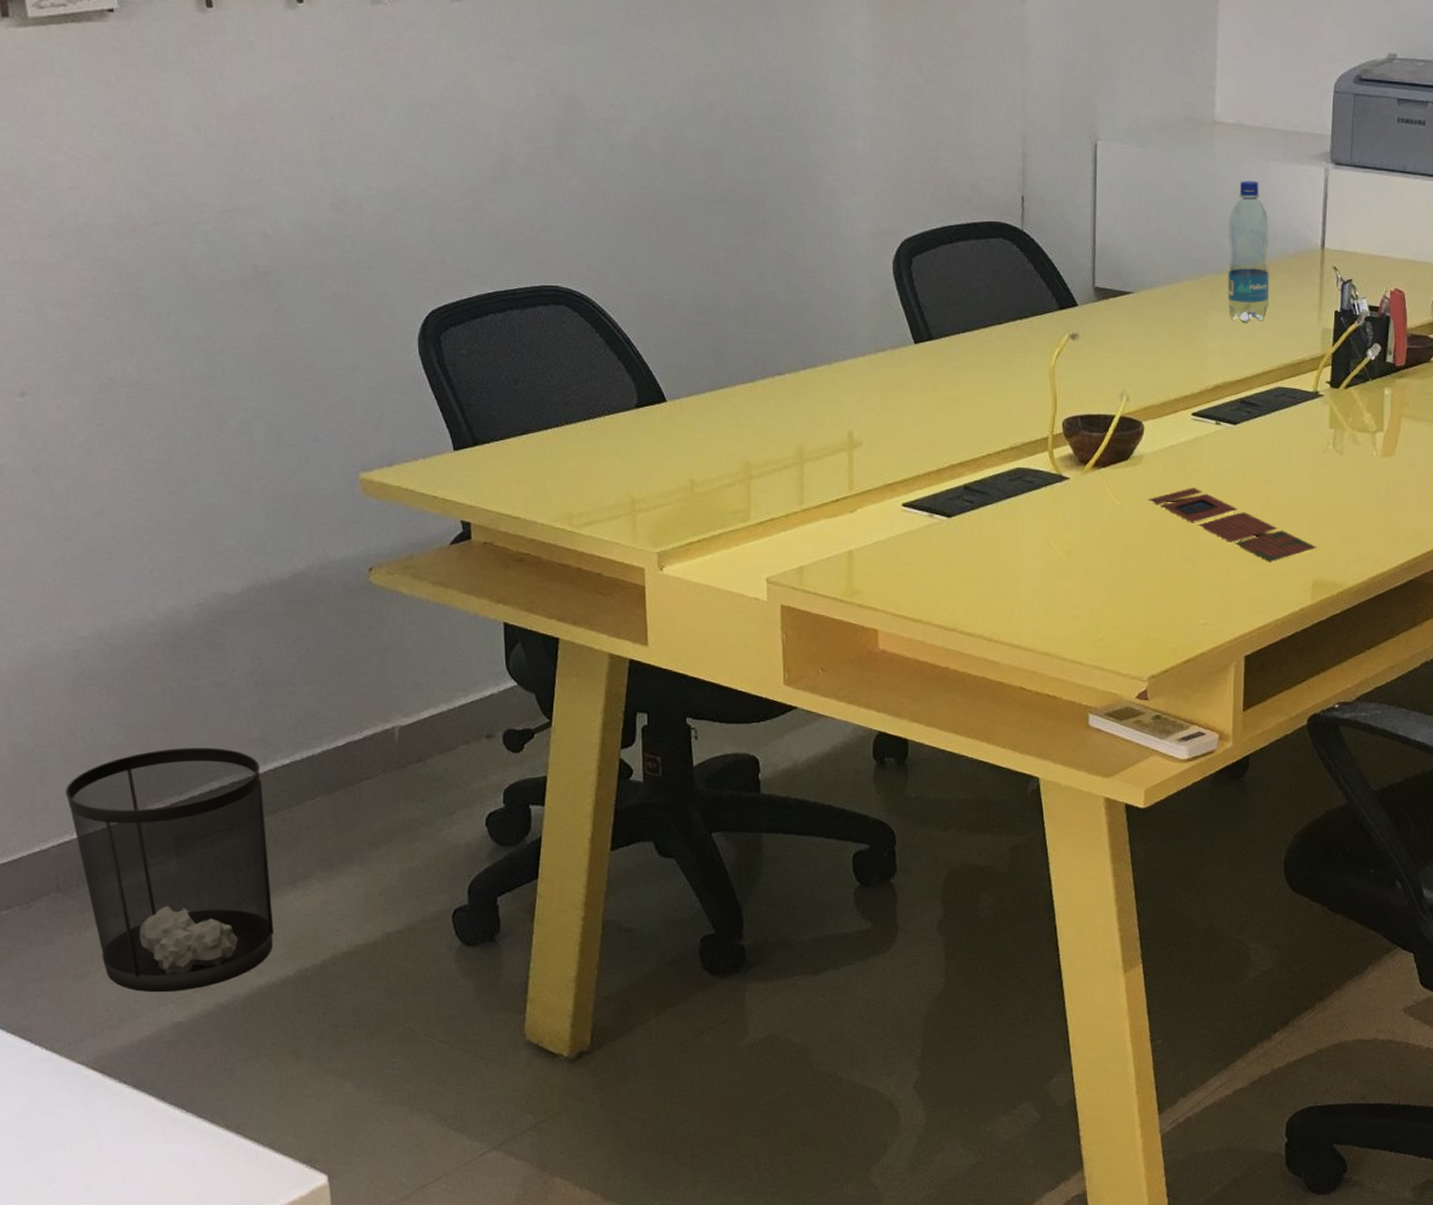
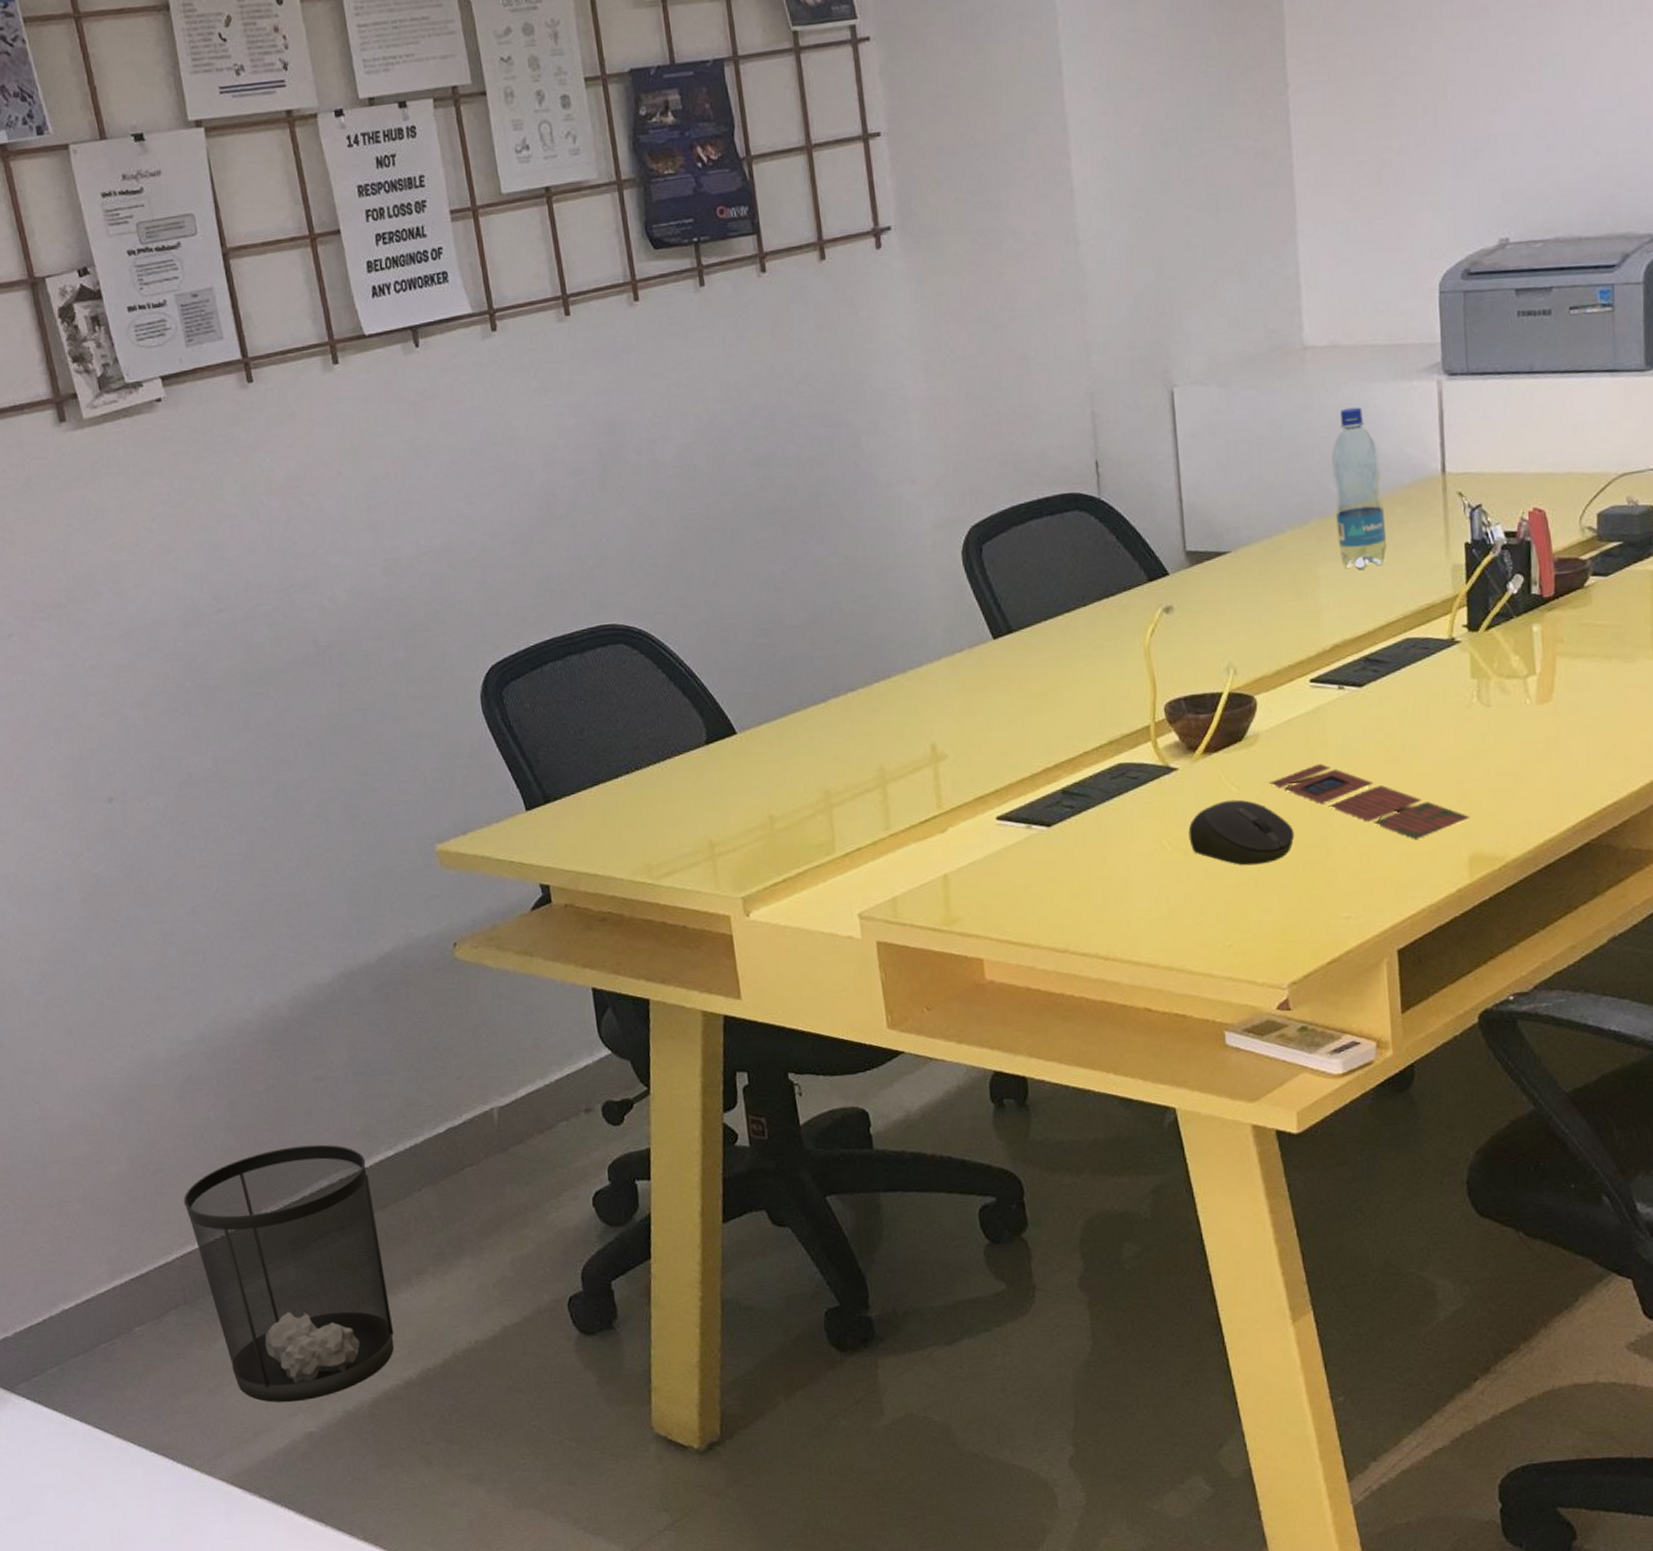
computer mouse: none [1073,511,1166,570] -> present [1188,799,1295,866]

